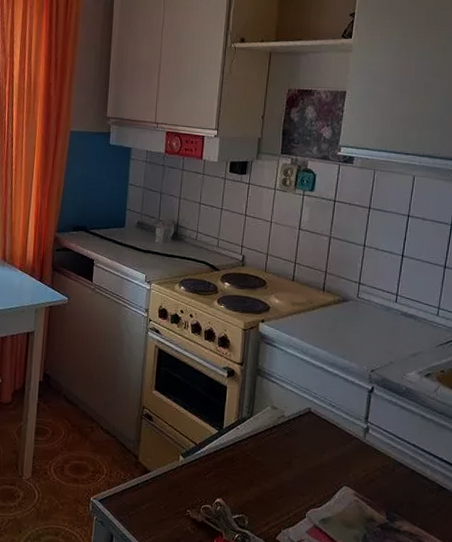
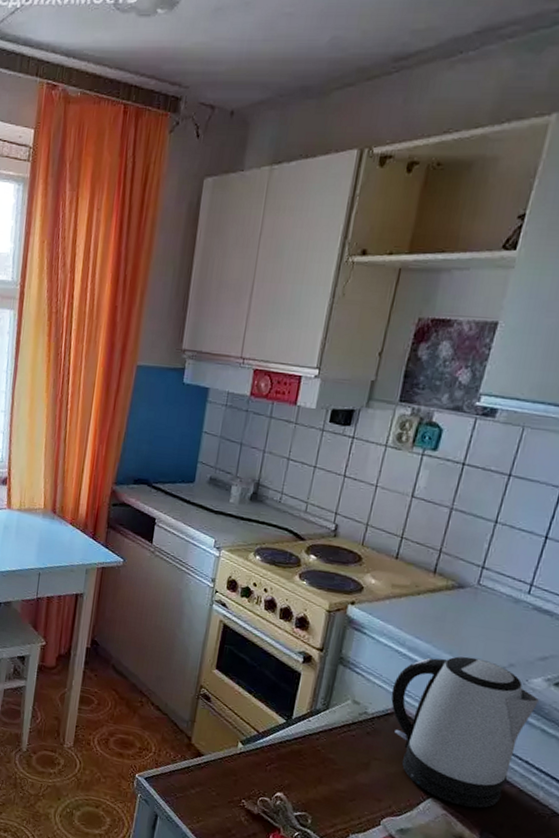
kettle: none [301,359,415,492] -> present [391,656,539,809]

